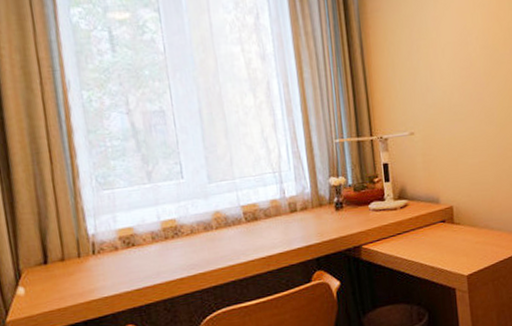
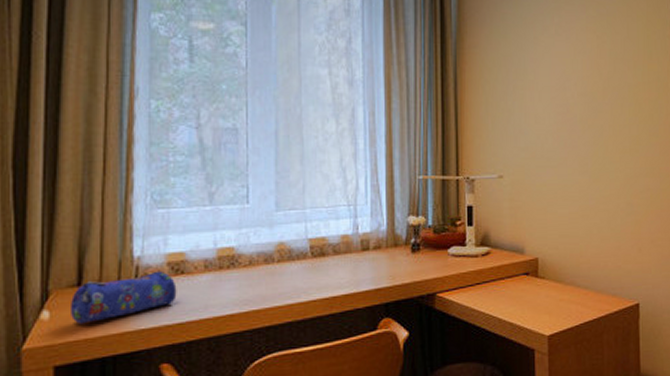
pencil case: none [41,245,132,297] -> present [71,270,177,324]

